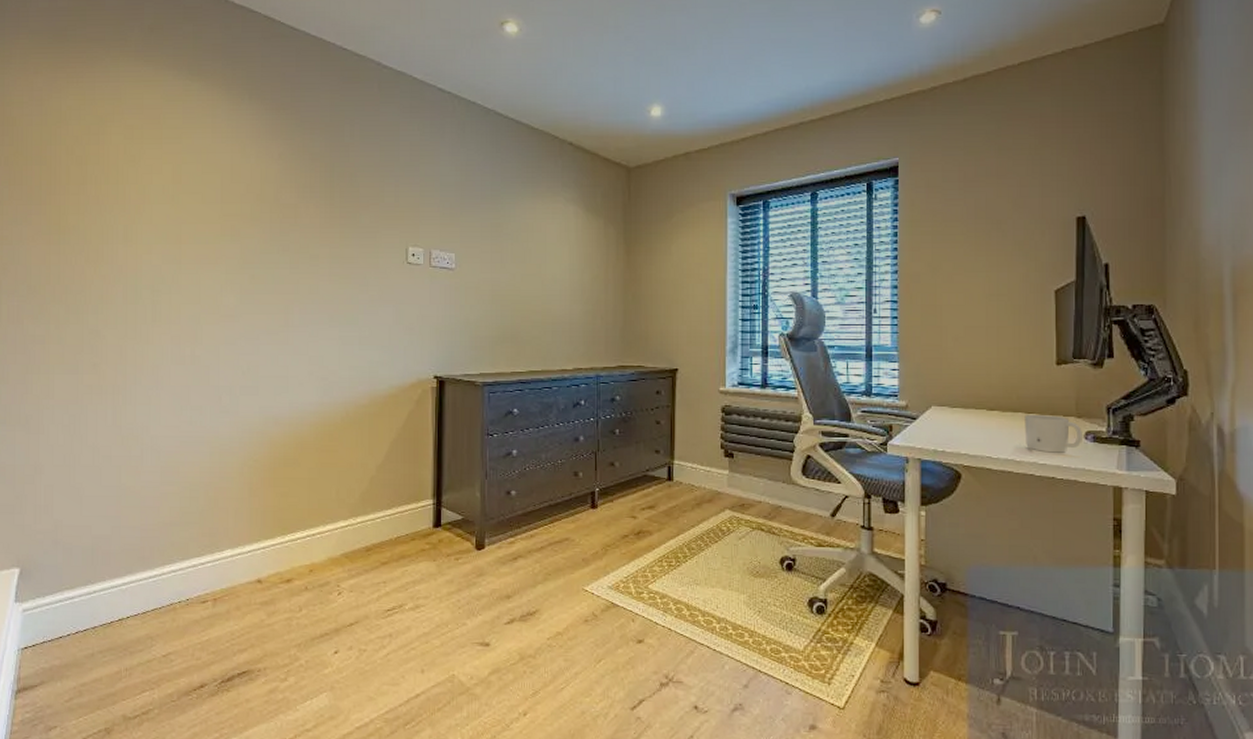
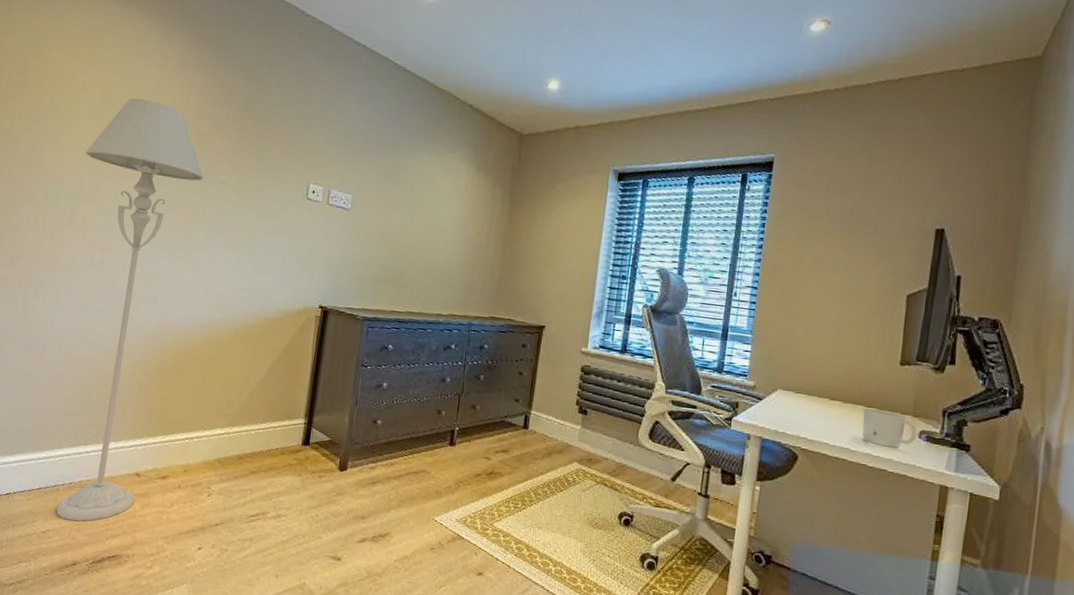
floor lamp: none [161,176,293,640] -> present [56,98,204,522]

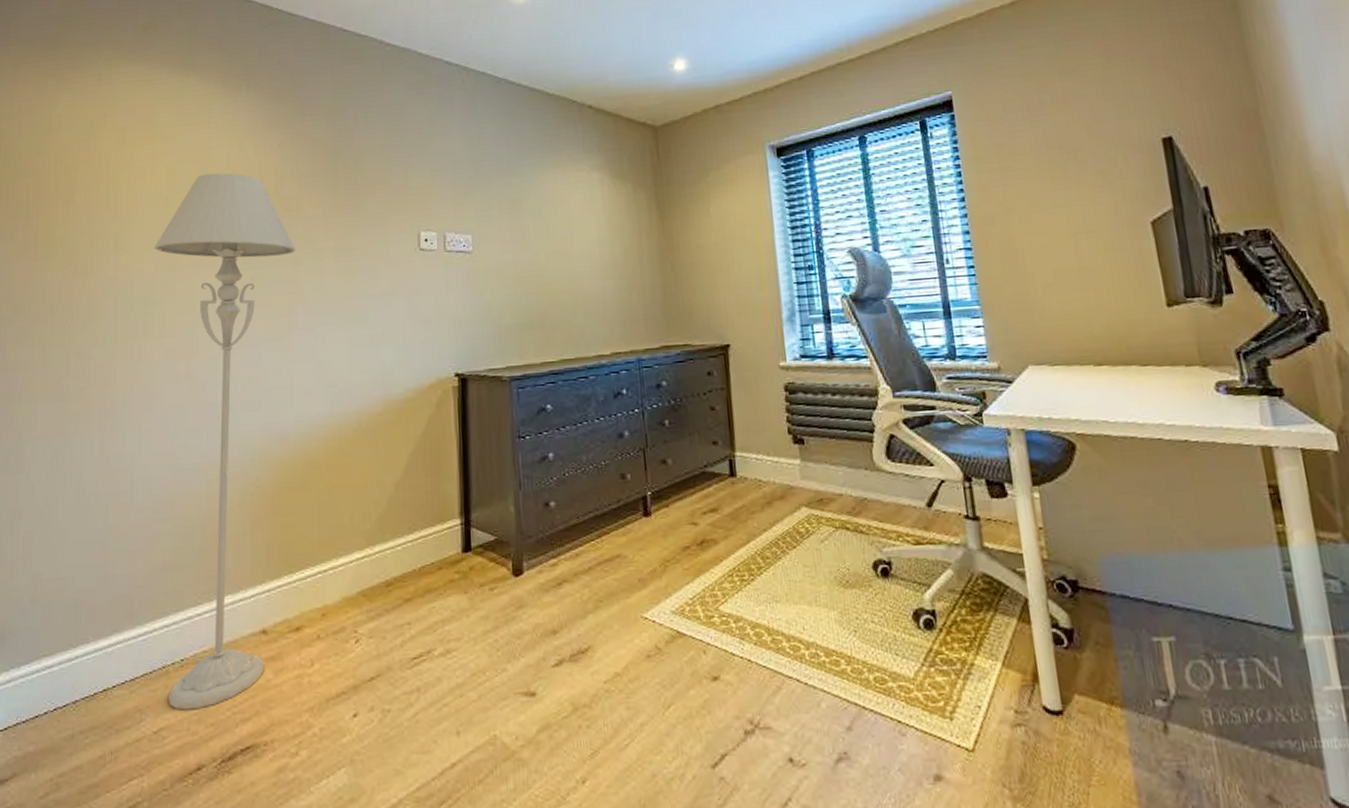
mug: present [862,407,917,449] -> none [1139,365,1214,412]

